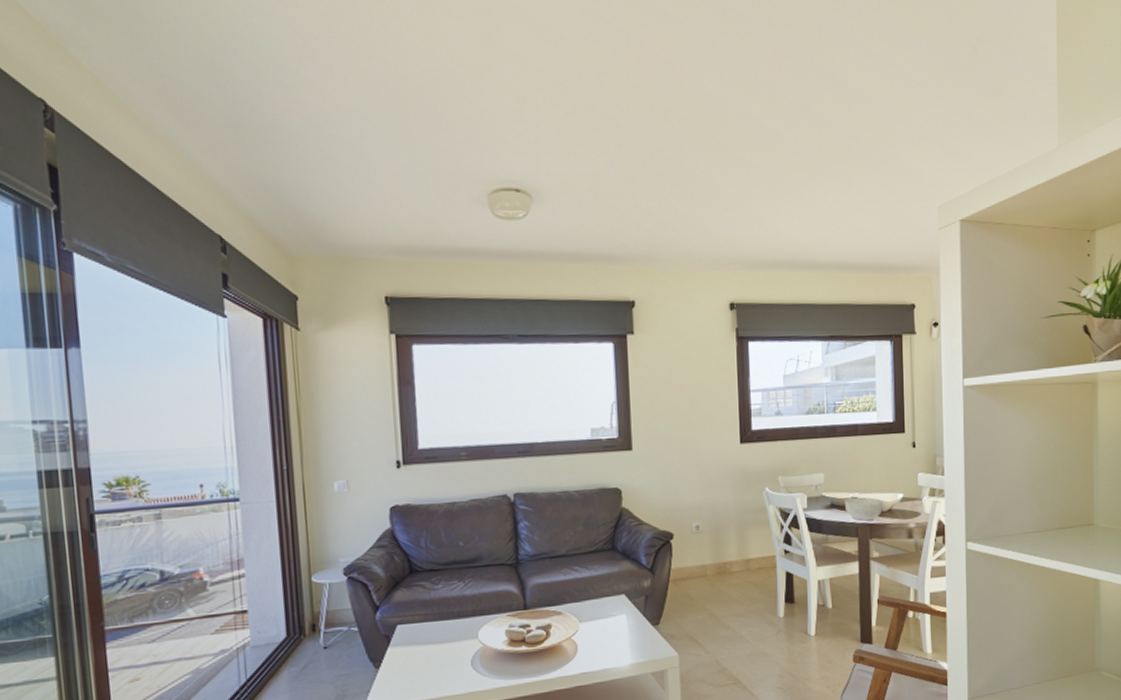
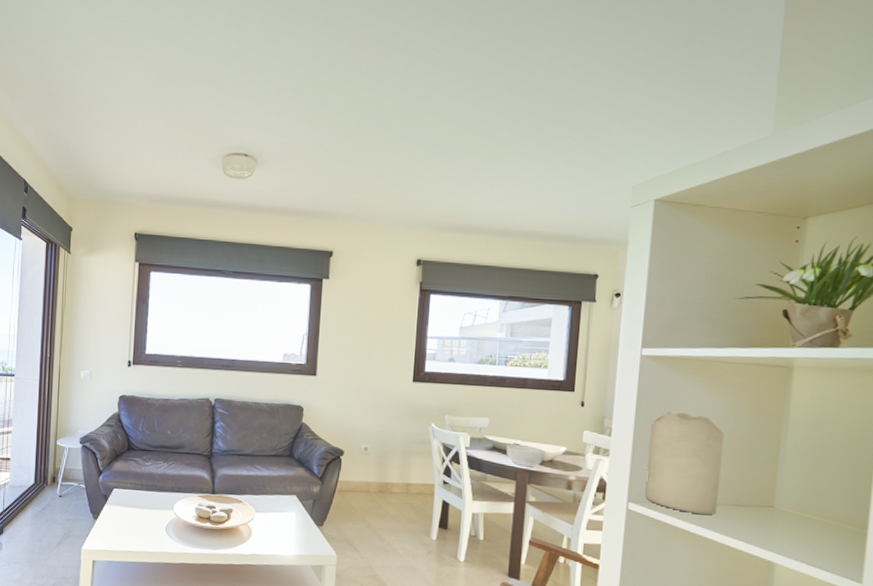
candle: none [979,441,1046,543] -> present [645,412,724,515]

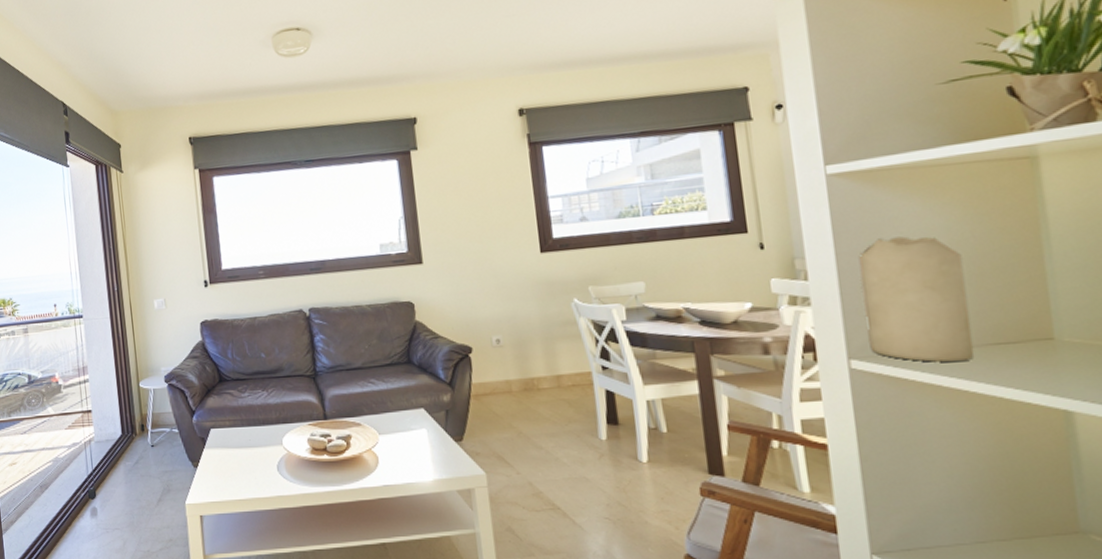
bowl: present [506,443,546,468] -> none [673,307,726,335]

